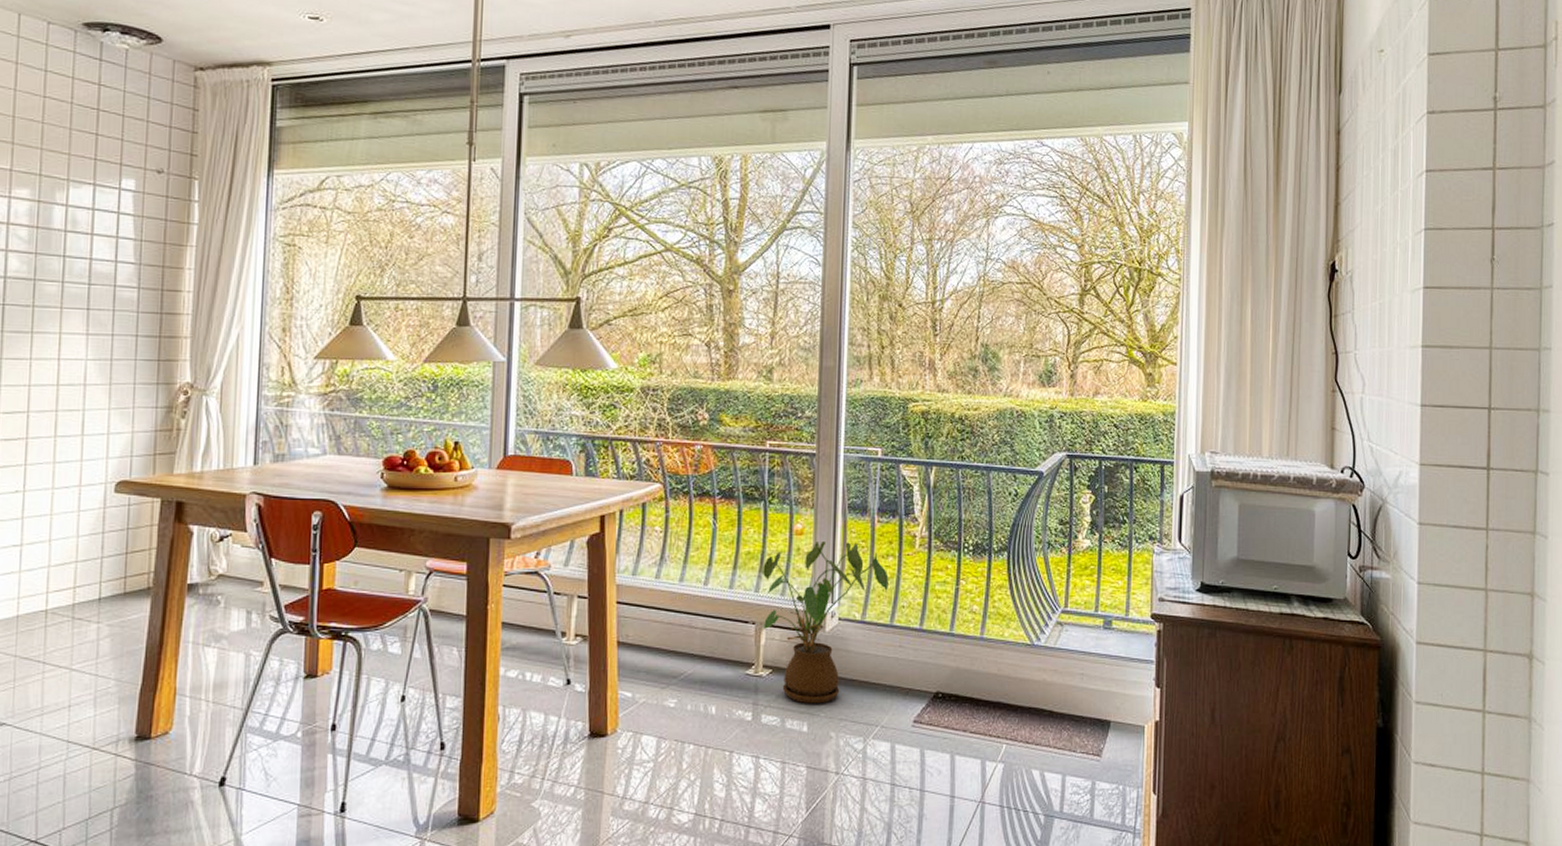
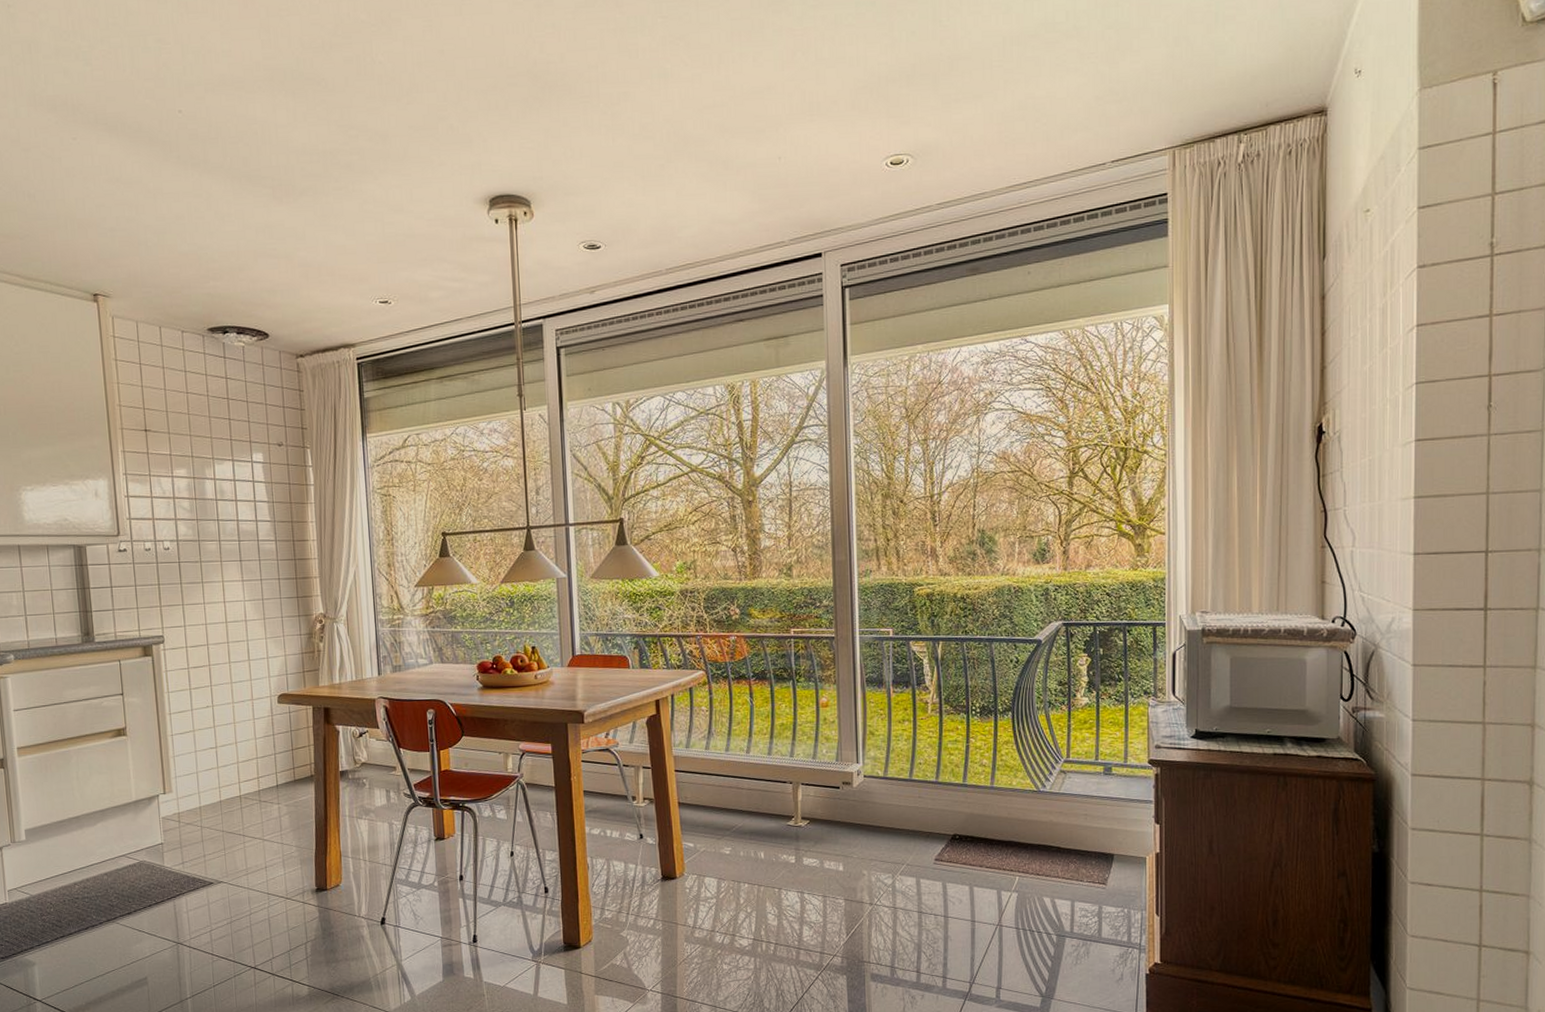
house plant: present [762,542,889,704] -> none [796,711,906,848]

